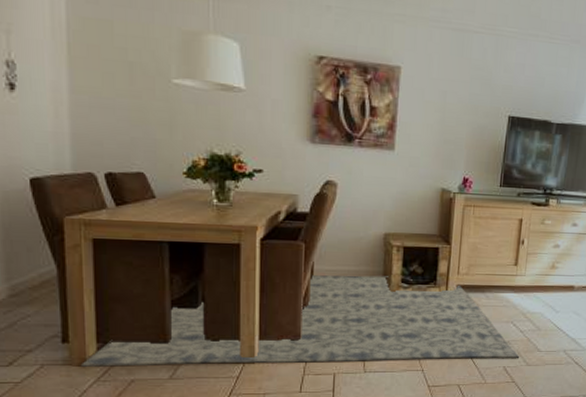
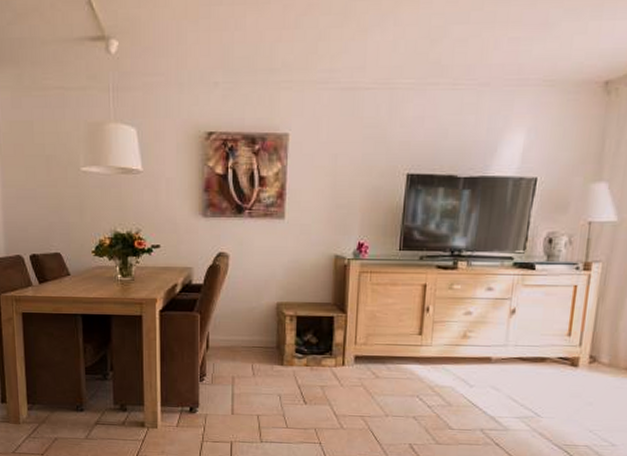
rug: present [80,275,520,367] -> none [15,345,428,435]

